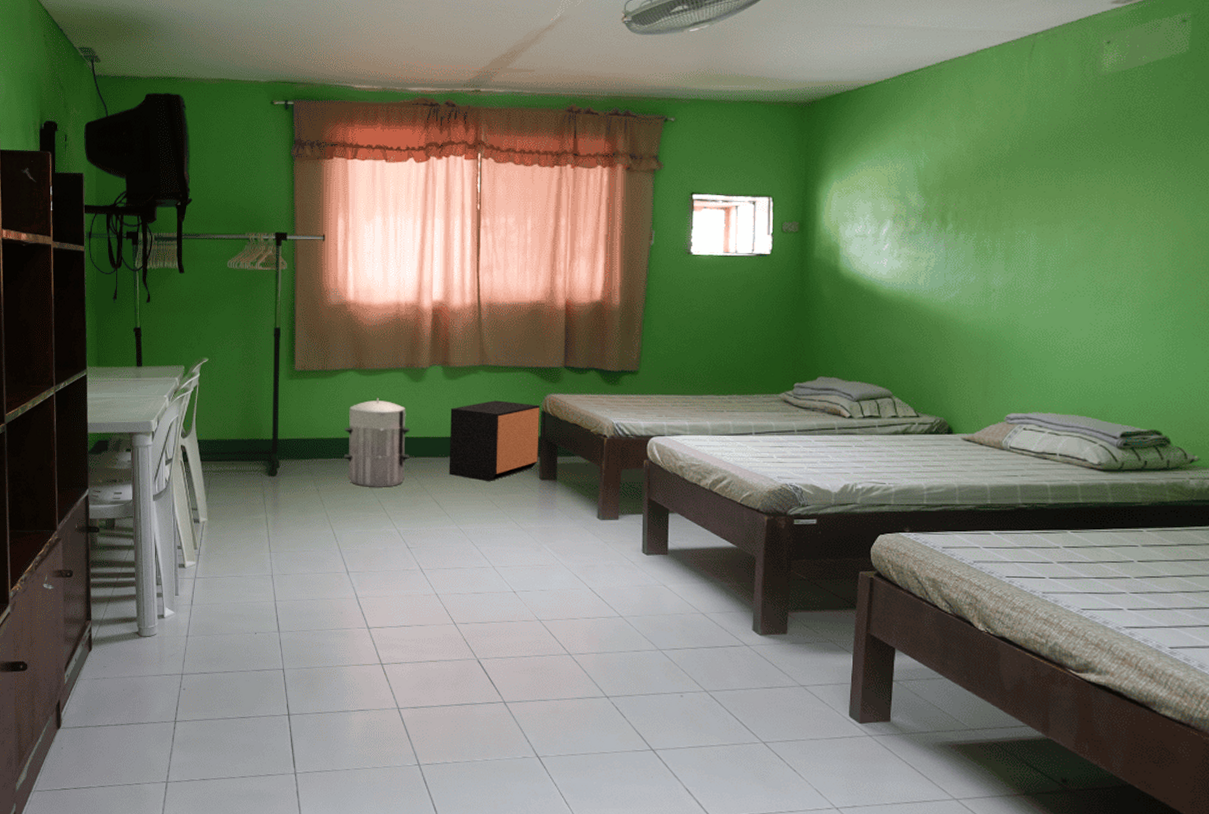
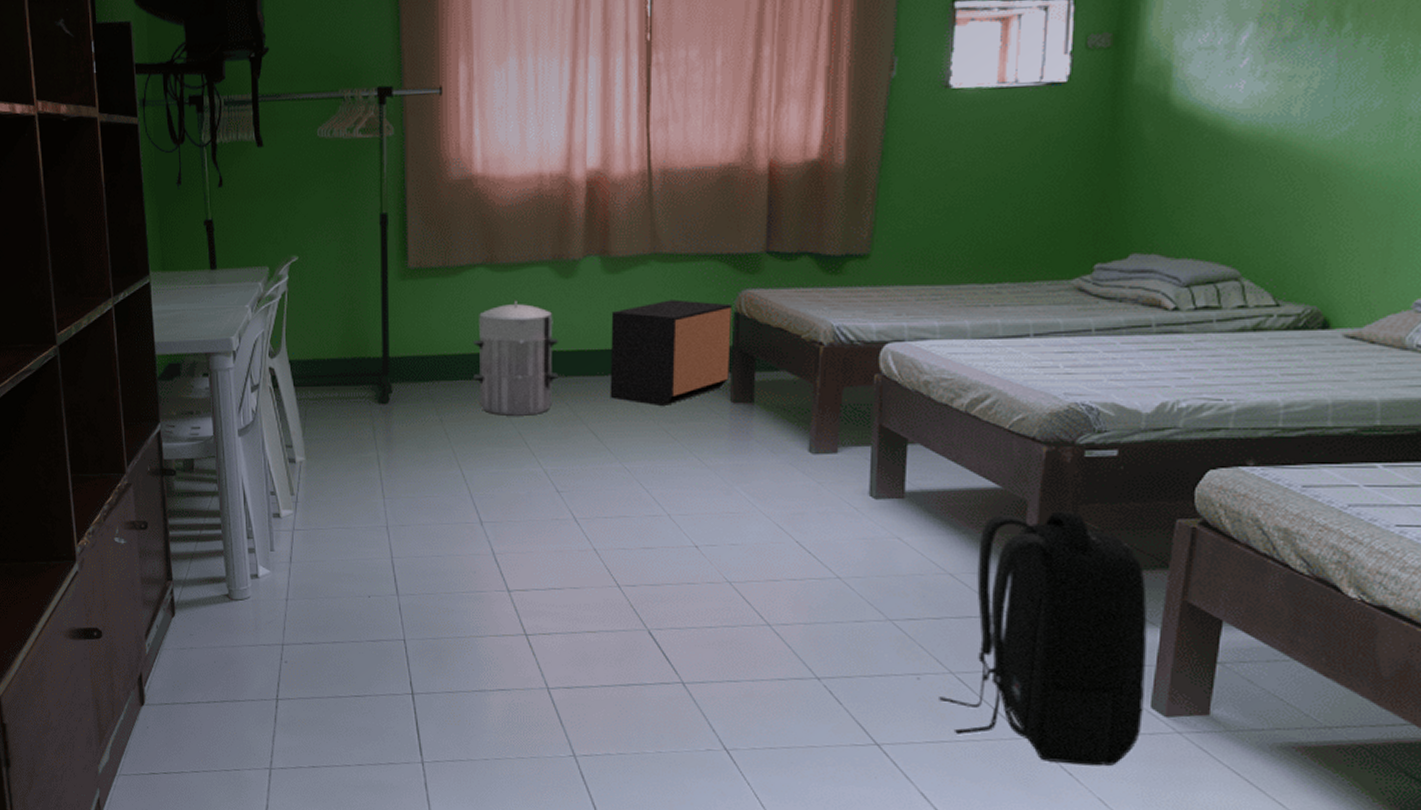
backpack: none [697,565,844,764] -> present [939,511,1148,766]

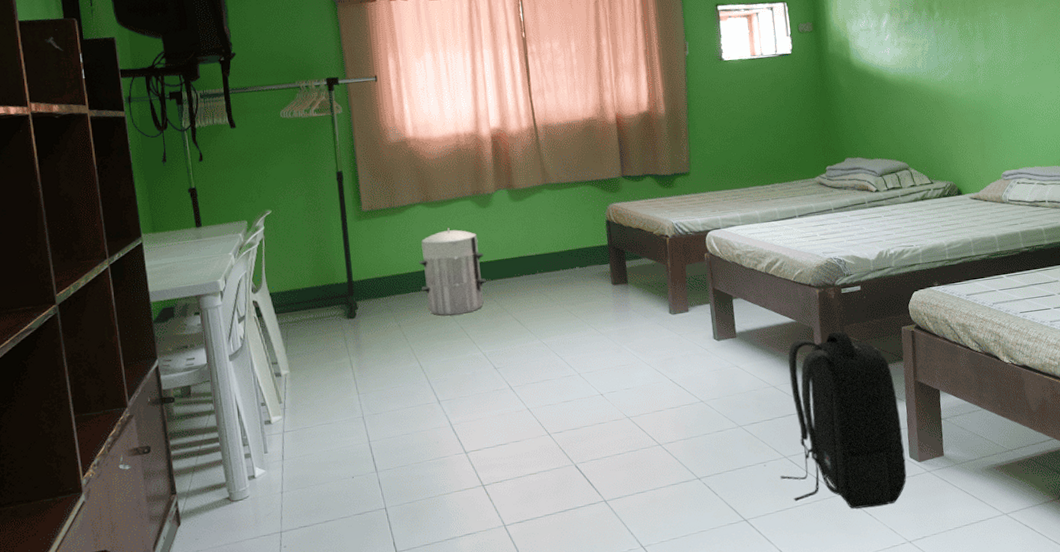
nightstand: present [610,299,733,407] -> none [520,215,609,294]

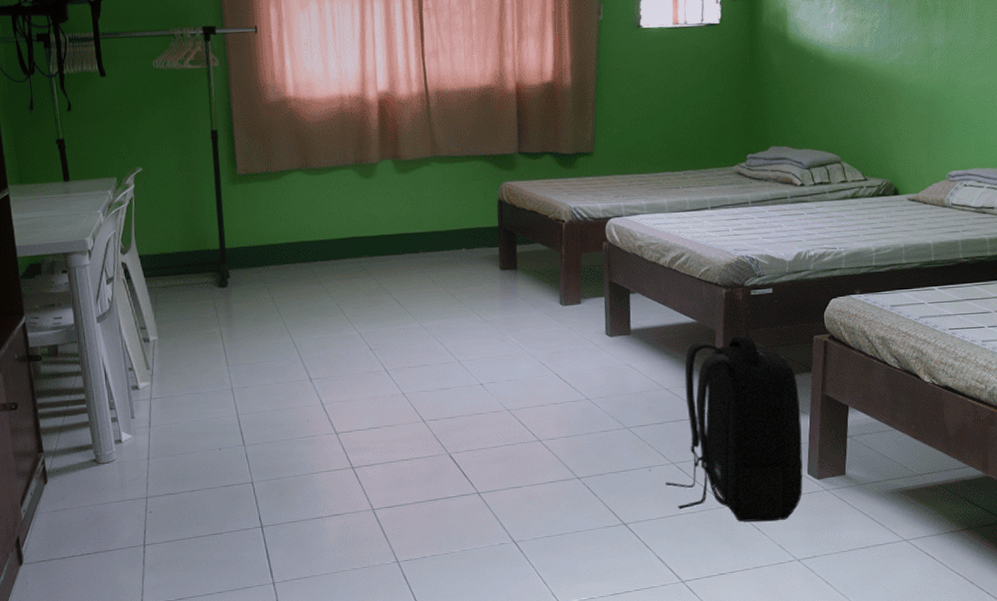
waste bin: present [419,227,486,316] -> none [295,197,365,291]

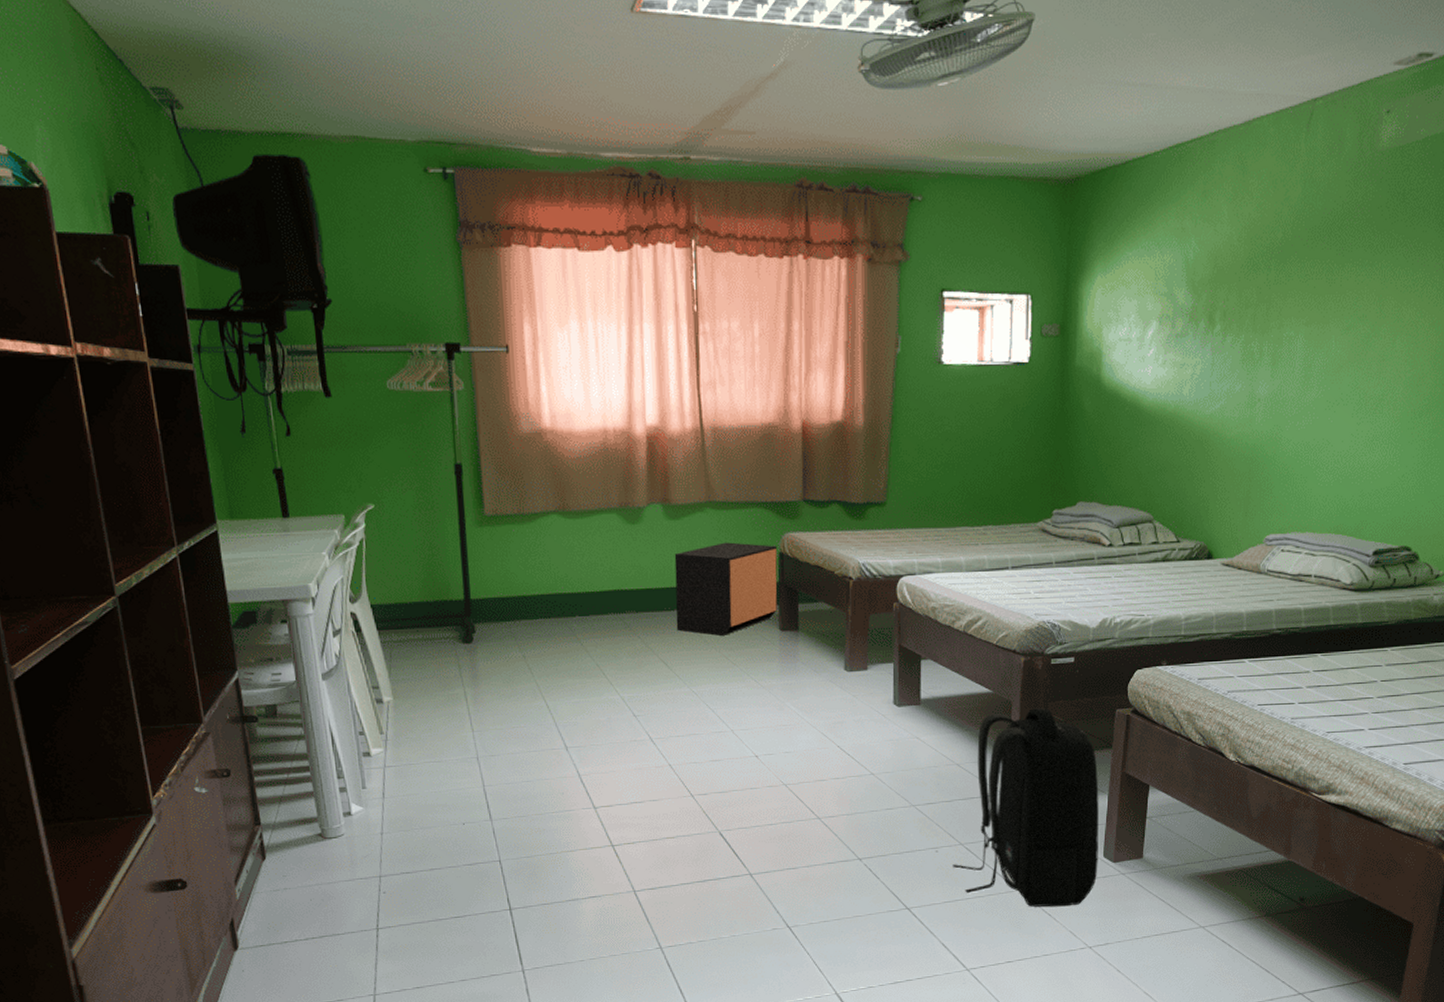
nightstand: none [404,192,498,277] -> present [674,542,778,637]

